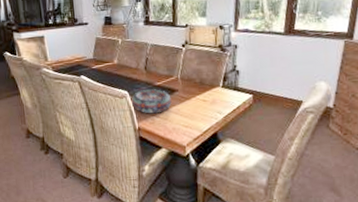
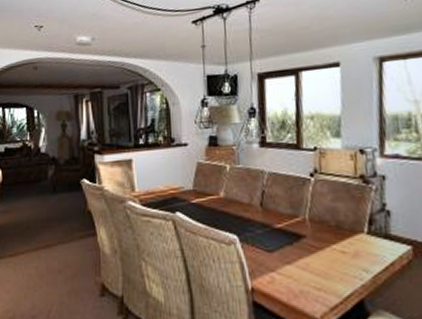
decorative bowl: present [131,89,172,114] -> none [241,233,298,269]

